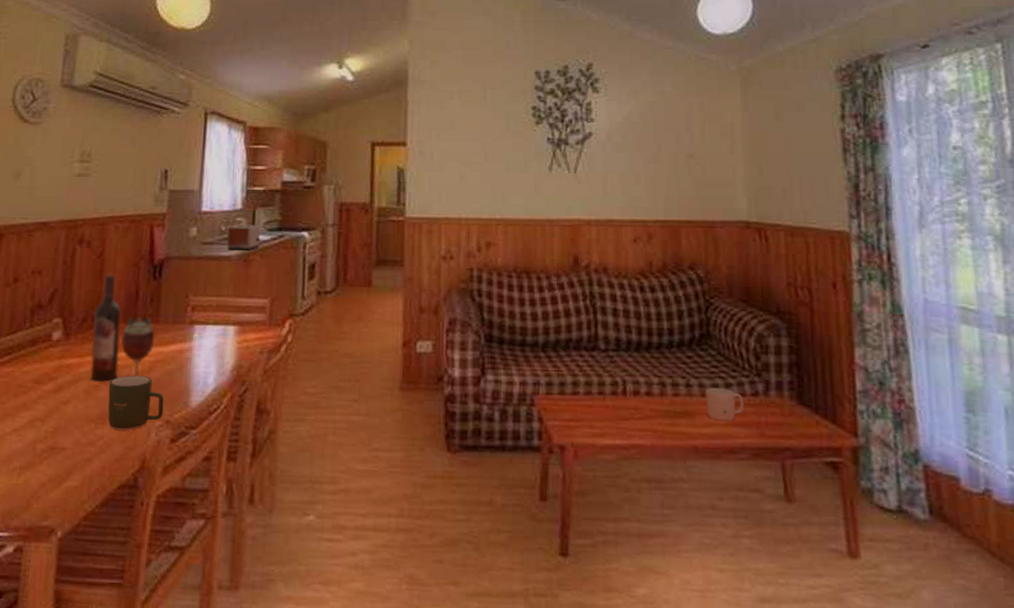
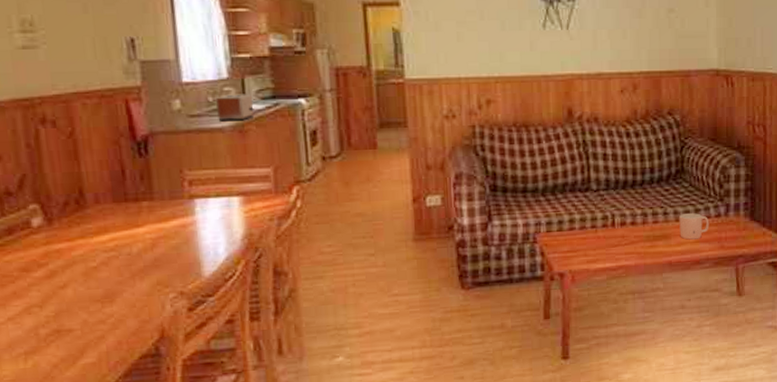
wine bottle: present [90,275,122,381] -> none [75,155,119,263]
mug: present [108,375,164,431] -> none [109,252,176,307]
wineglass: present [121,316,155,376] -> none [114,195,153,254]

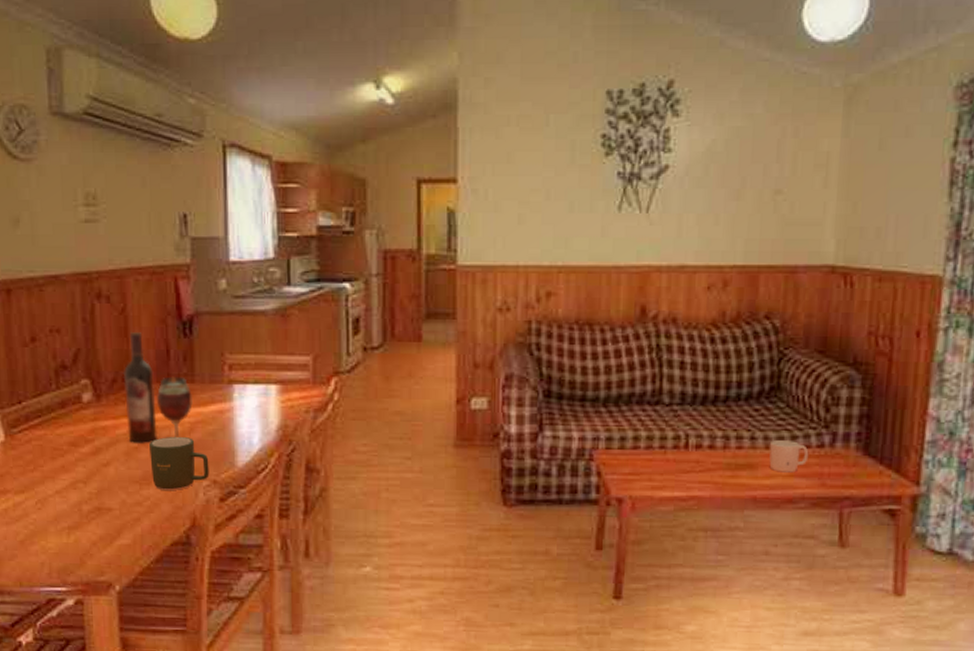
wine bottle: none [75,155,119,263] -> present [123,332,159,443]
mug: none [109,252,176,307] -> present [149,436,210,491]
wineglass: none [114,195,153,254] -> present [157,376,193,437]
toaster: present [216,94,254,122] -> none [261,275,298,304]

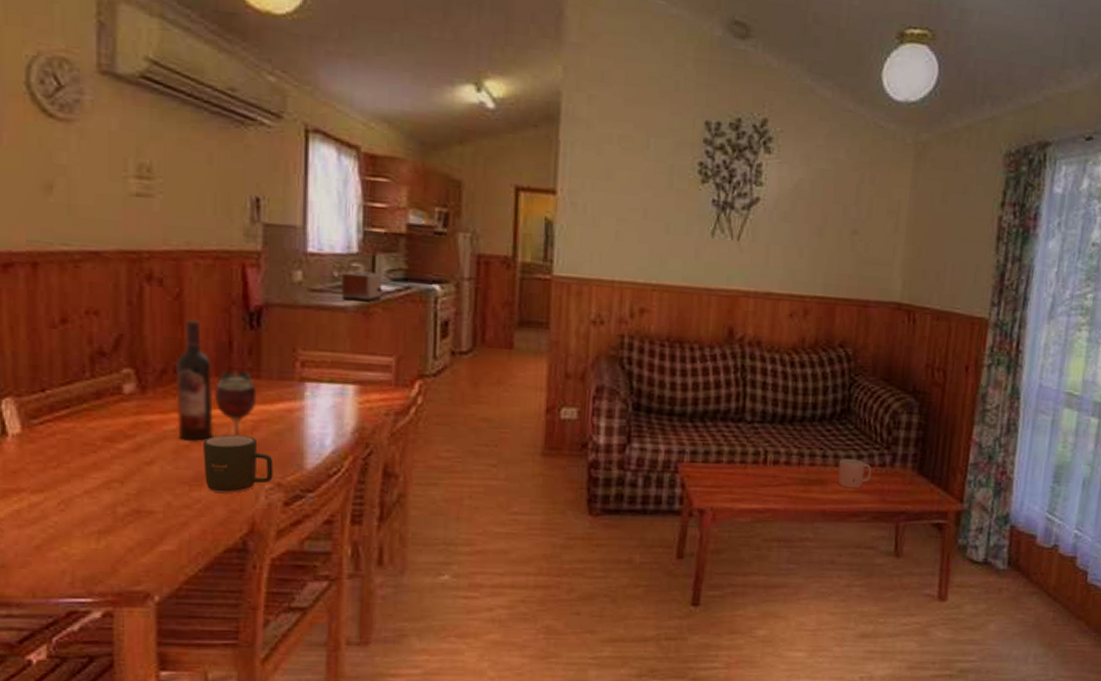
toaster: none [261,275,298,304] -> present [342,271,383,302]

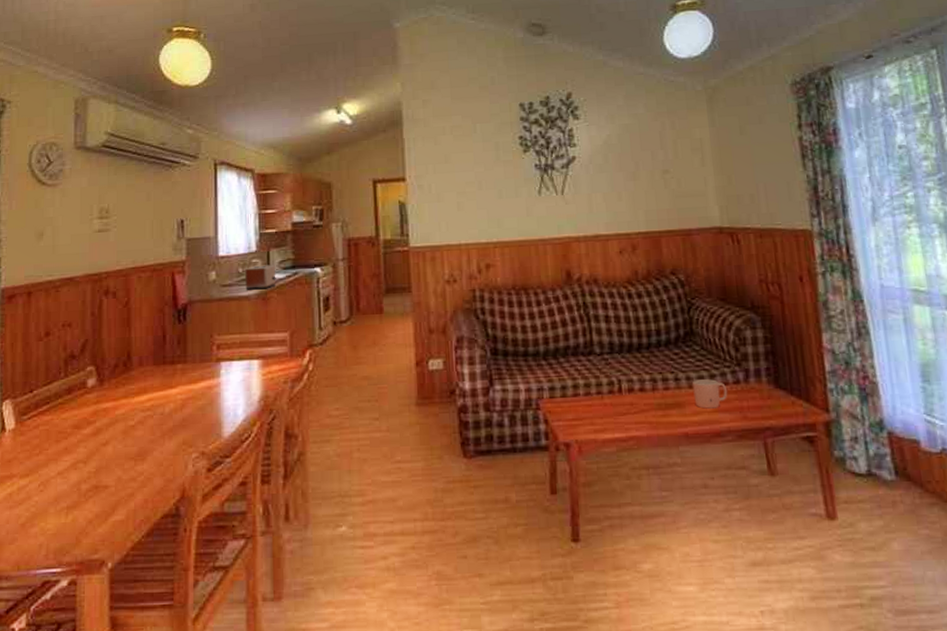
wine bottle: present [174,320,215,441] -> none [124,322,153,422]
mug: present [203,434,273,494] -> none [145,412,198,465]
wineglass: present [215,370,257,436] -> none [153,358,185,414]

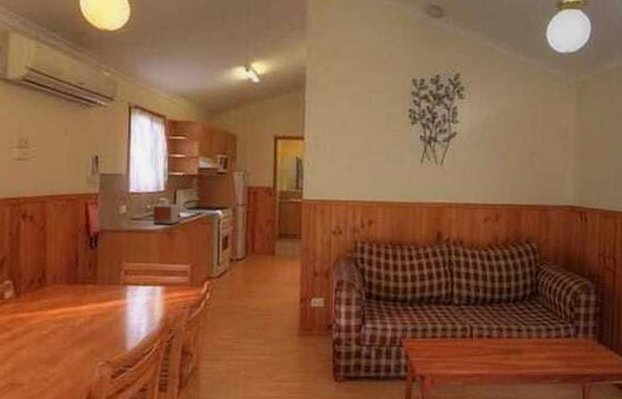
mug: present [693,379,728,409] -> none [531,332,560,356]

